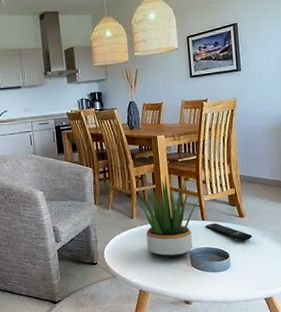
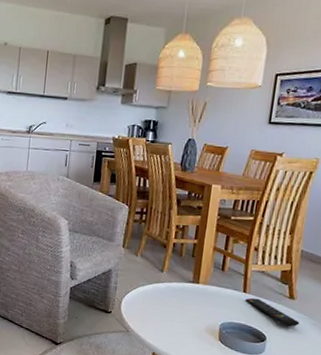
potted plant: present [129,176,206,258] -> none [166,232,256,327]

